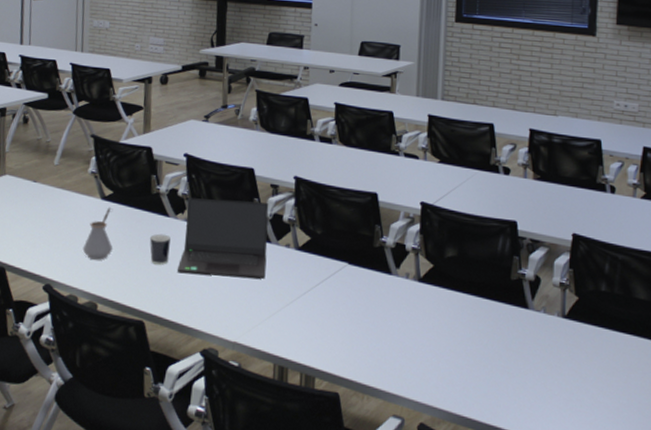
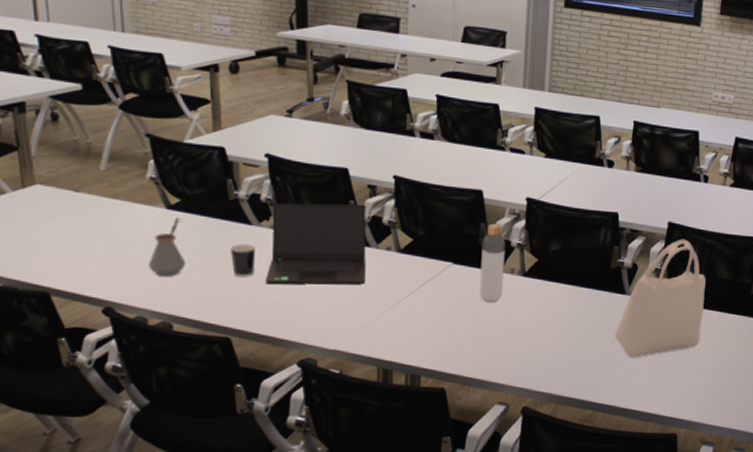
bottle: none [374,226,400,306] -> present [479,223,506,302]
handbag: none [518,252,620,381] -> present [614,239,706,357]

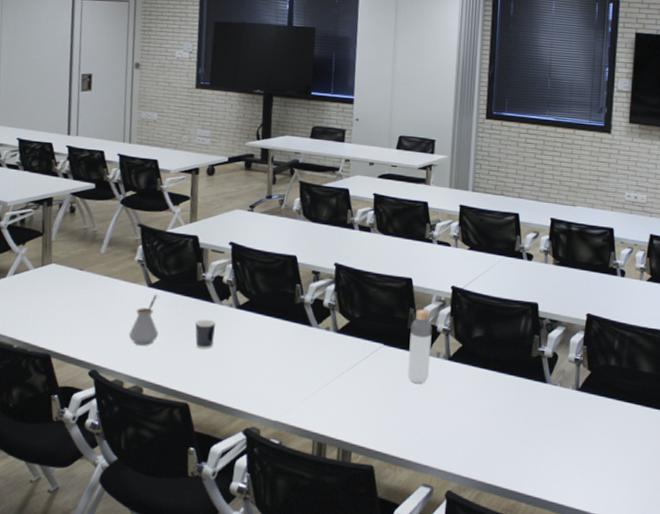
laptop: present [265,203,367,285] -> none [221,284,311,361]
handbag: present [614,239,706,357] -> none [536,330,627,448]

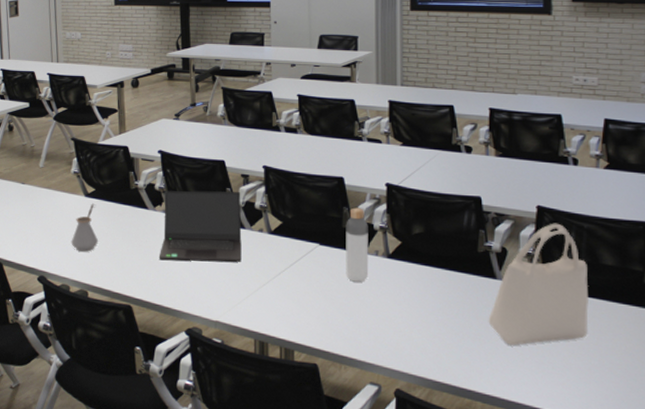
mug: present [194,319,215,349] -> none [131,225,151,254]
laptop: none [221,284,311,361] -> present [158,190,242,262]
handbag: none [536,330,627,448] -> present [488,223,589,345]

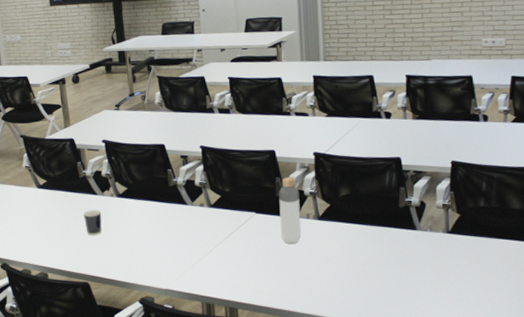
coffee pot: present [71,203,99,252] -> none [28,194,54,238]
mug: none [131,225,151,254] -> present [83,209,102,235]
laptop: present [158,190,242,262] -> none [110,172,186,240]
handbag: present [488,223,589,345] -> none [410,175,499,287]

